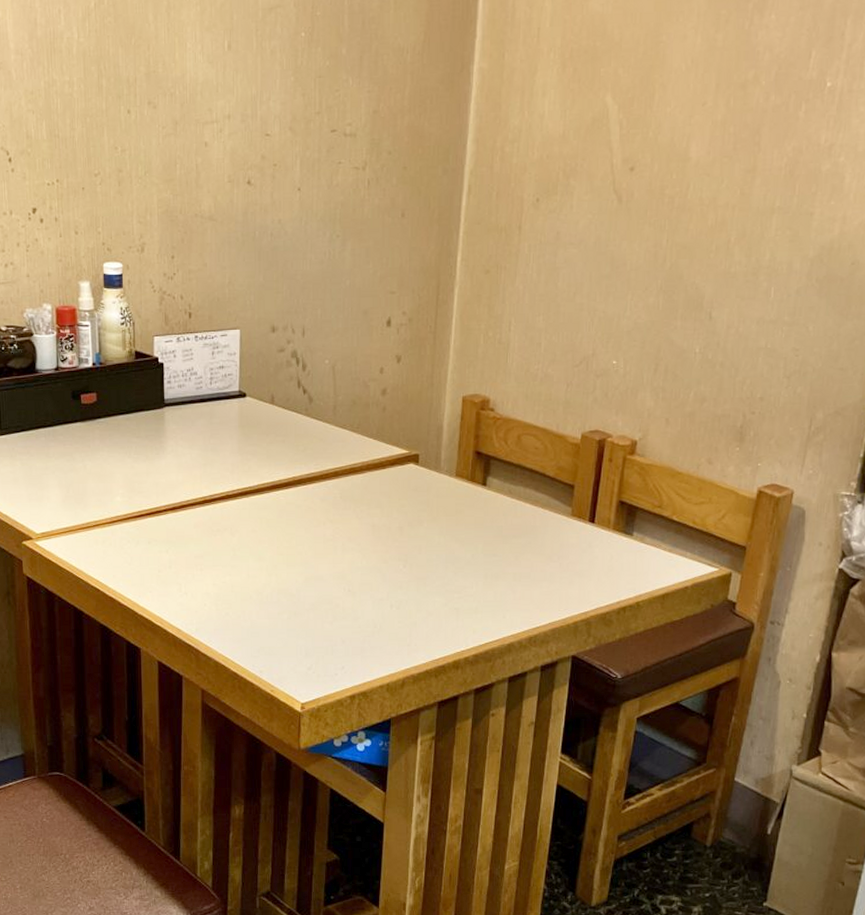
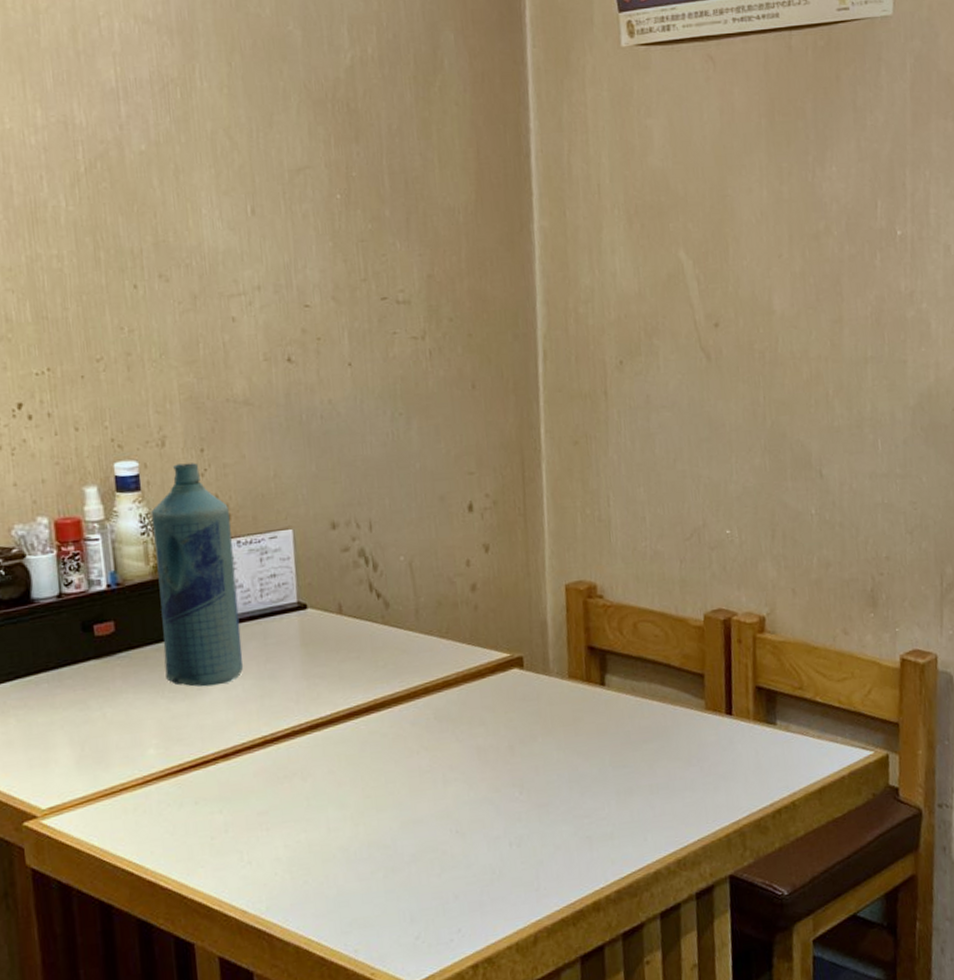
bottle: none [129,267,193,452] -> present [150,463,244,687]

